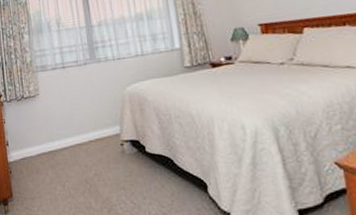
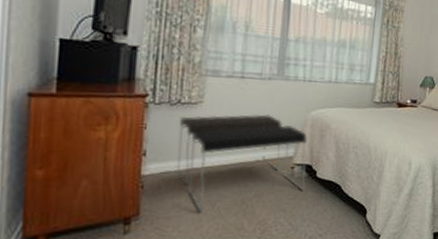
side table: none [26,97,138,192] -> present [176,114,307,212]

